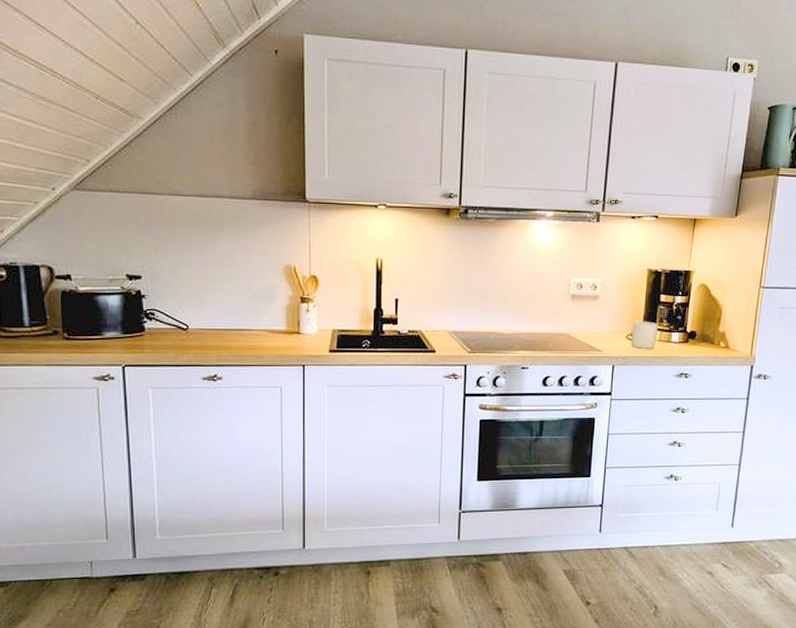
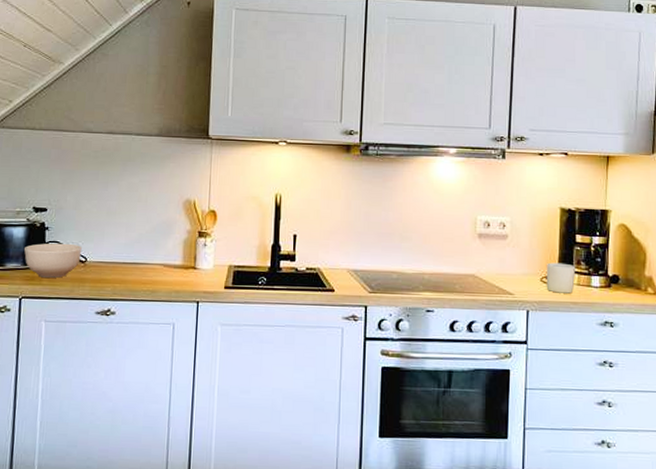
bowl: none [121,311,182,346] -> present [23,243,82,278]

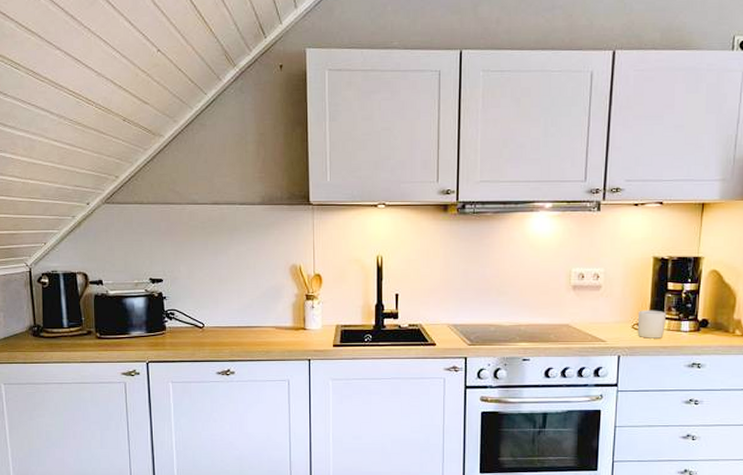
bowl: present [23,243,82,278] -> none [145,311,199,343]

